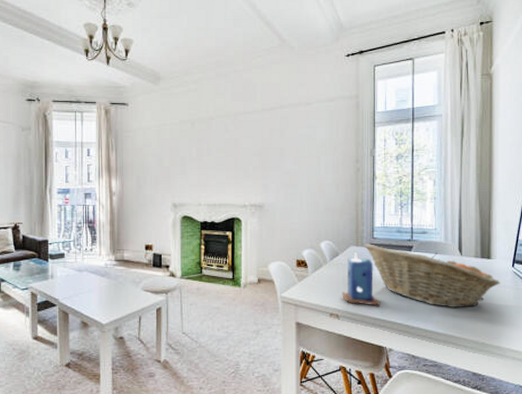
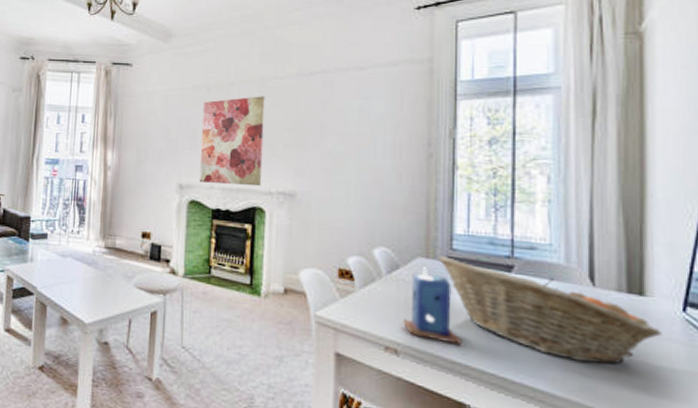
wall art: none [189,128,238,202] -> present [199,96,265,187]

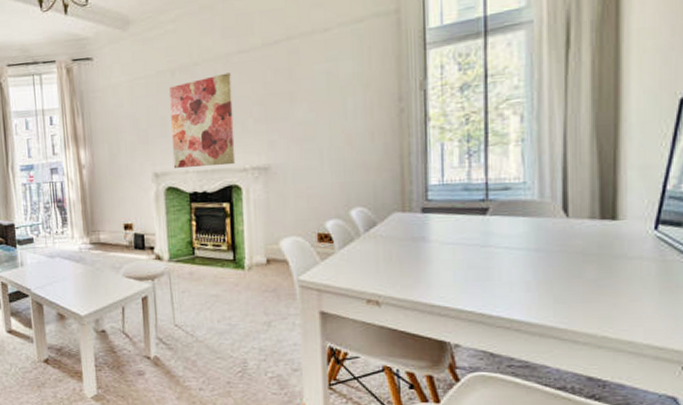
candle: present [403,267,462,345] -> none [383,221,440,289]
fruit basket: present [436,256,662,365] -> none [412,208,633,289]

